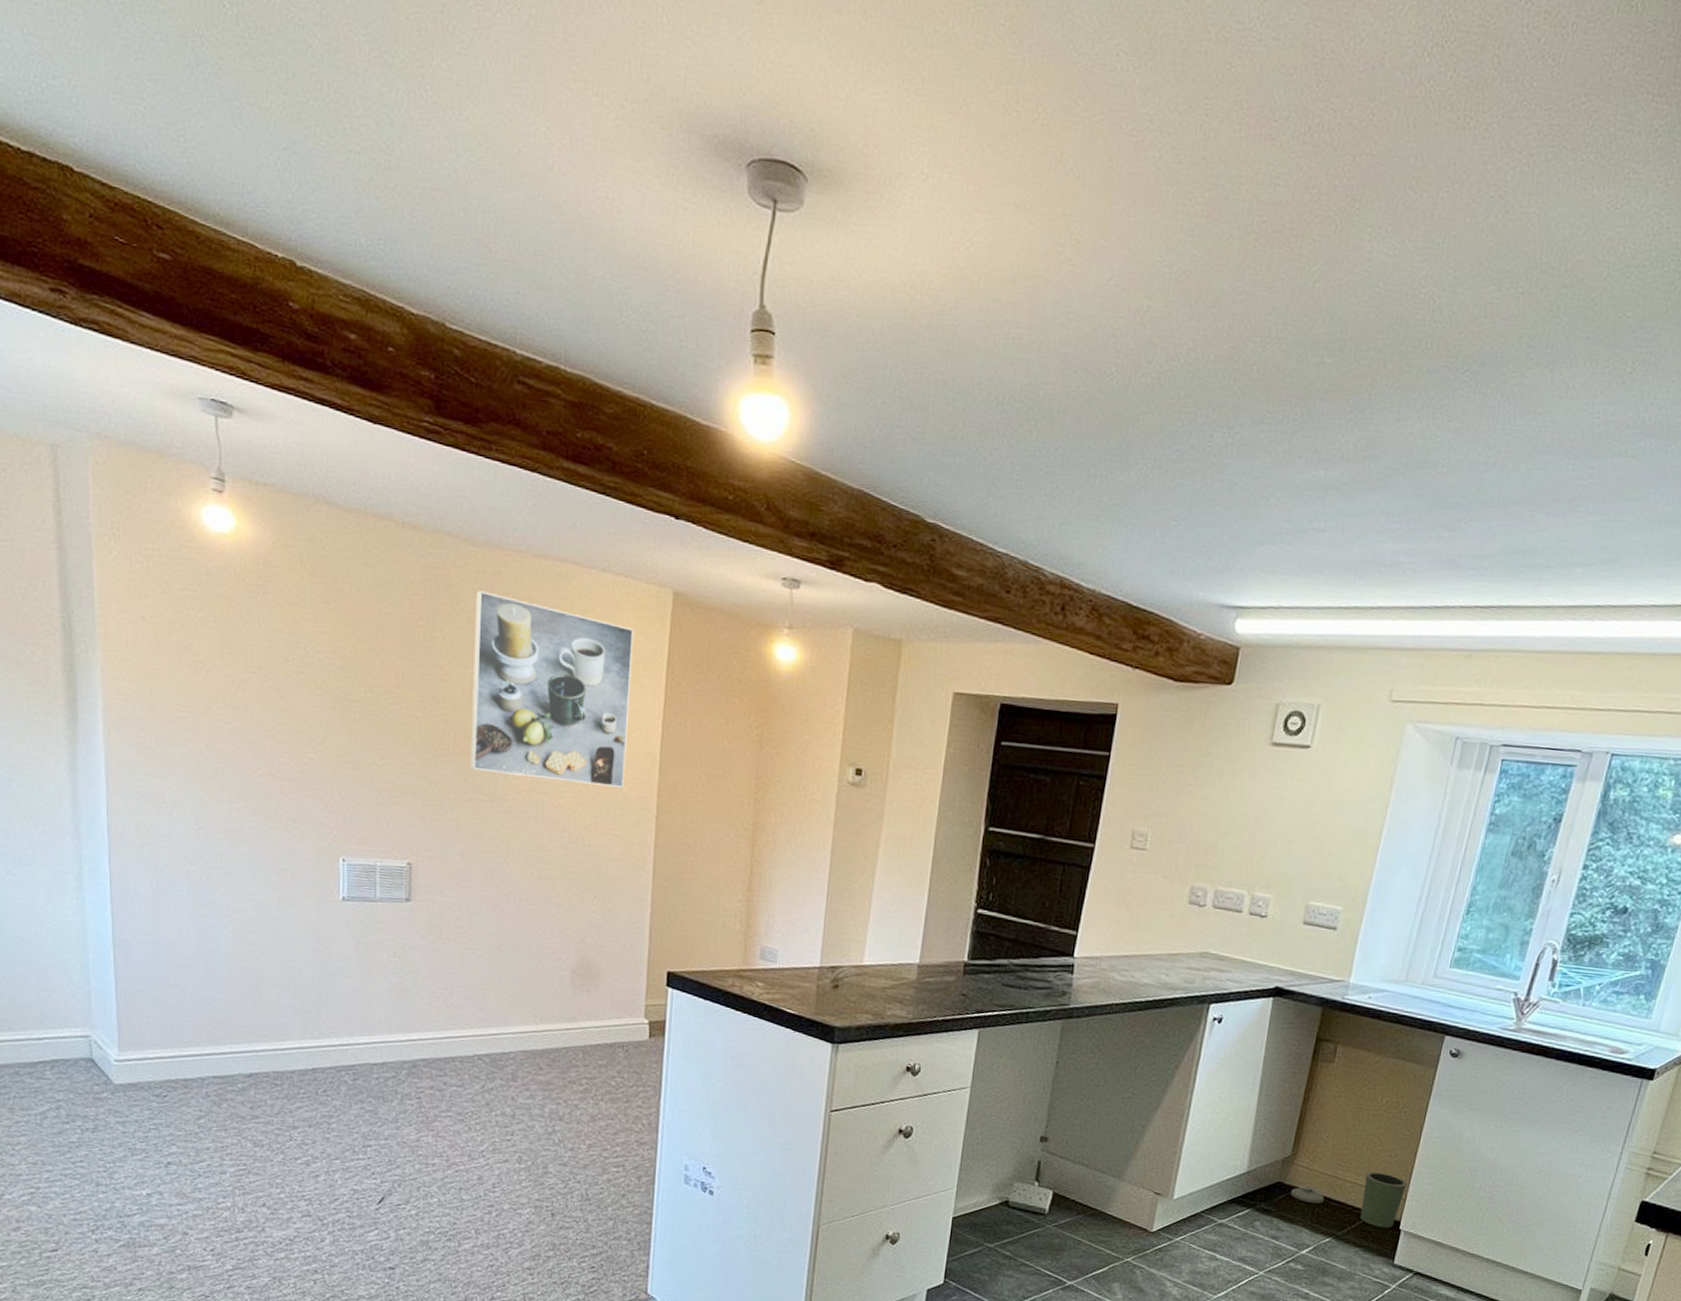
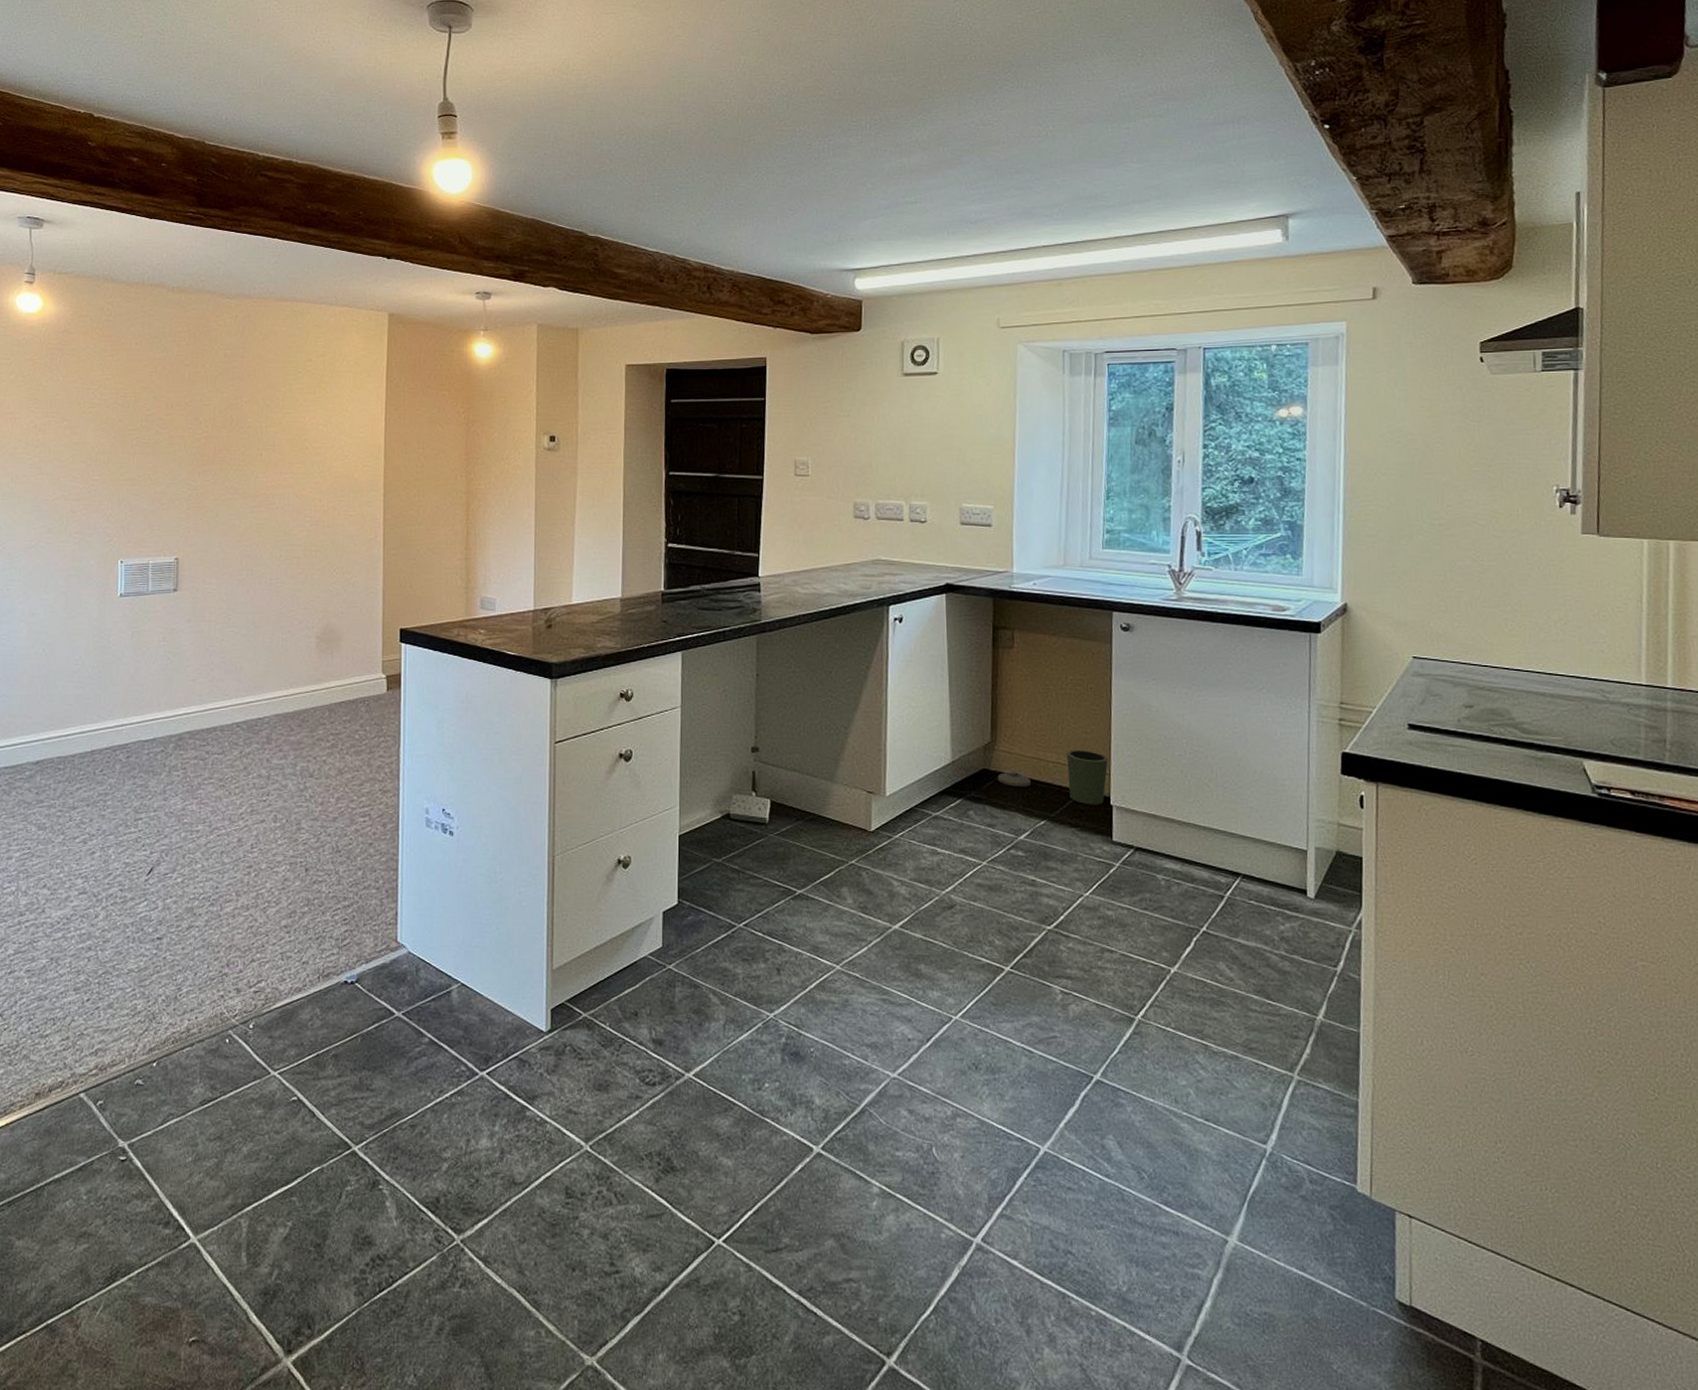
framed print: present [470,590,634,788] -> none [227,332,358,475]

